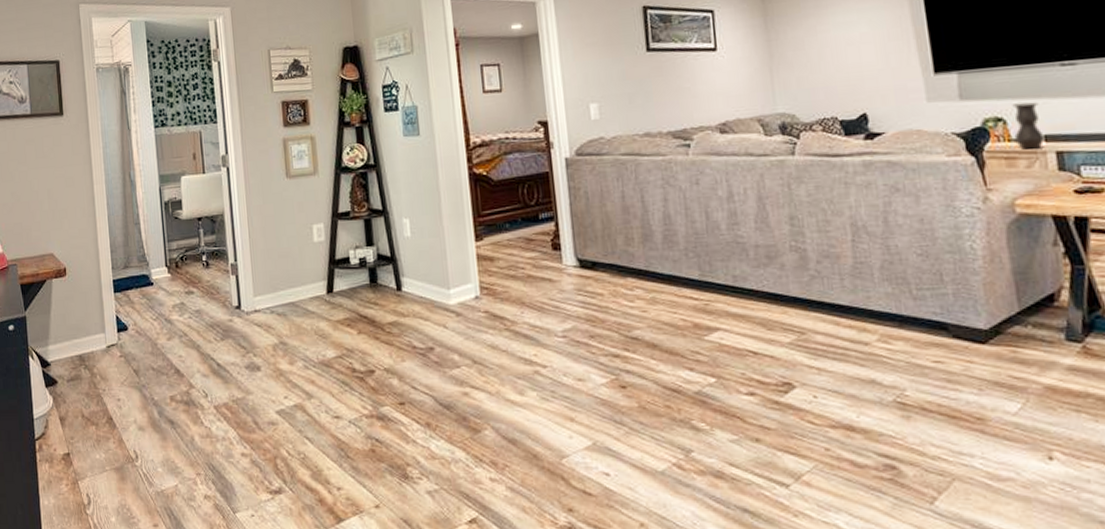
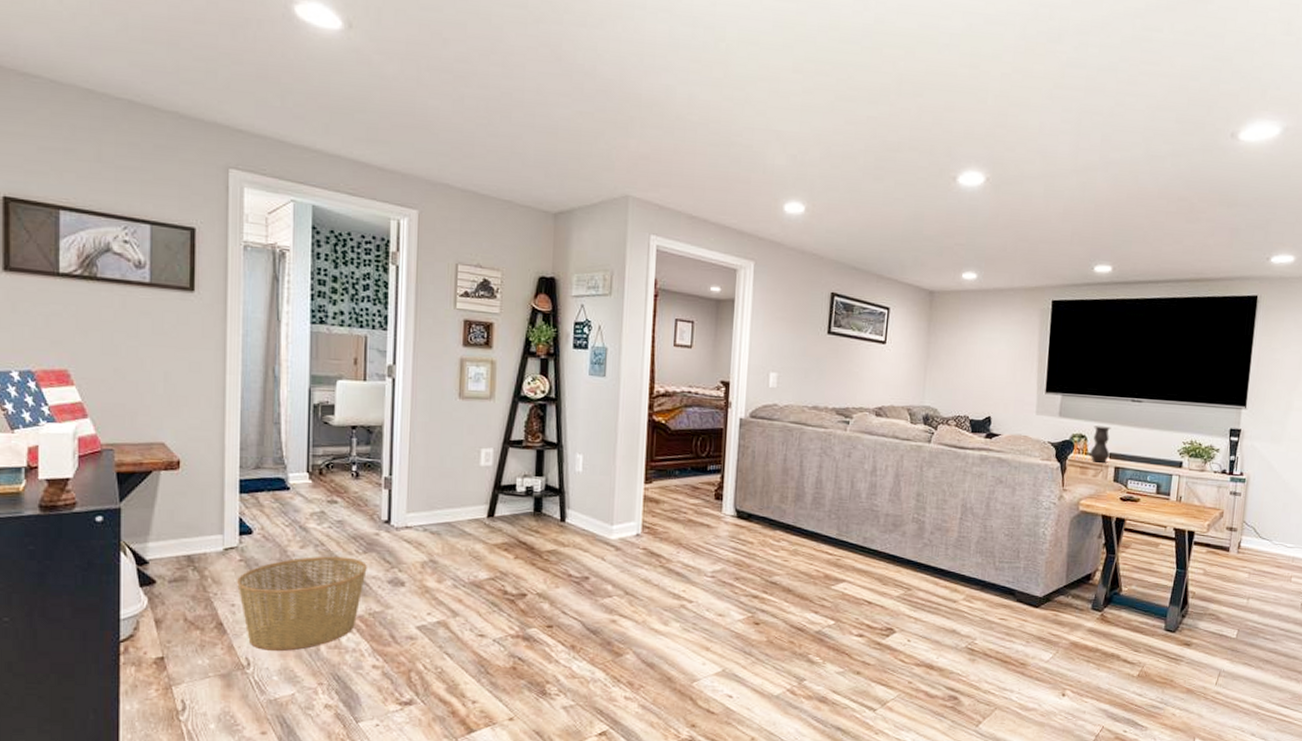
basket: none [120,345,226,442] -> present [237,556,367,651]

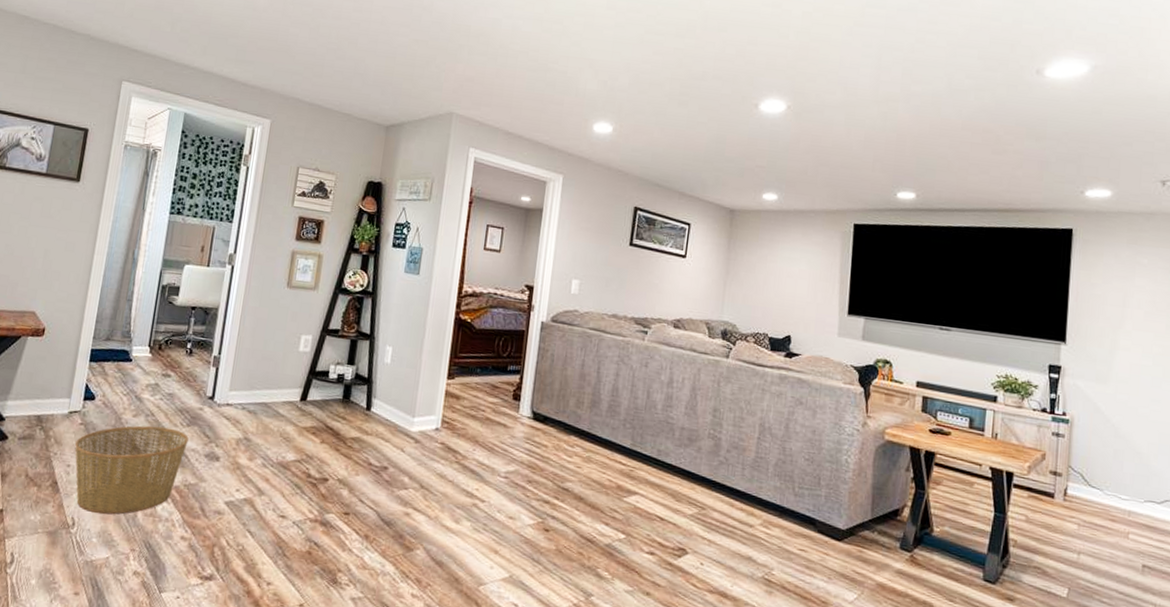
vase: present [1090,426,1111,463] -> none [895,352,918,391]

